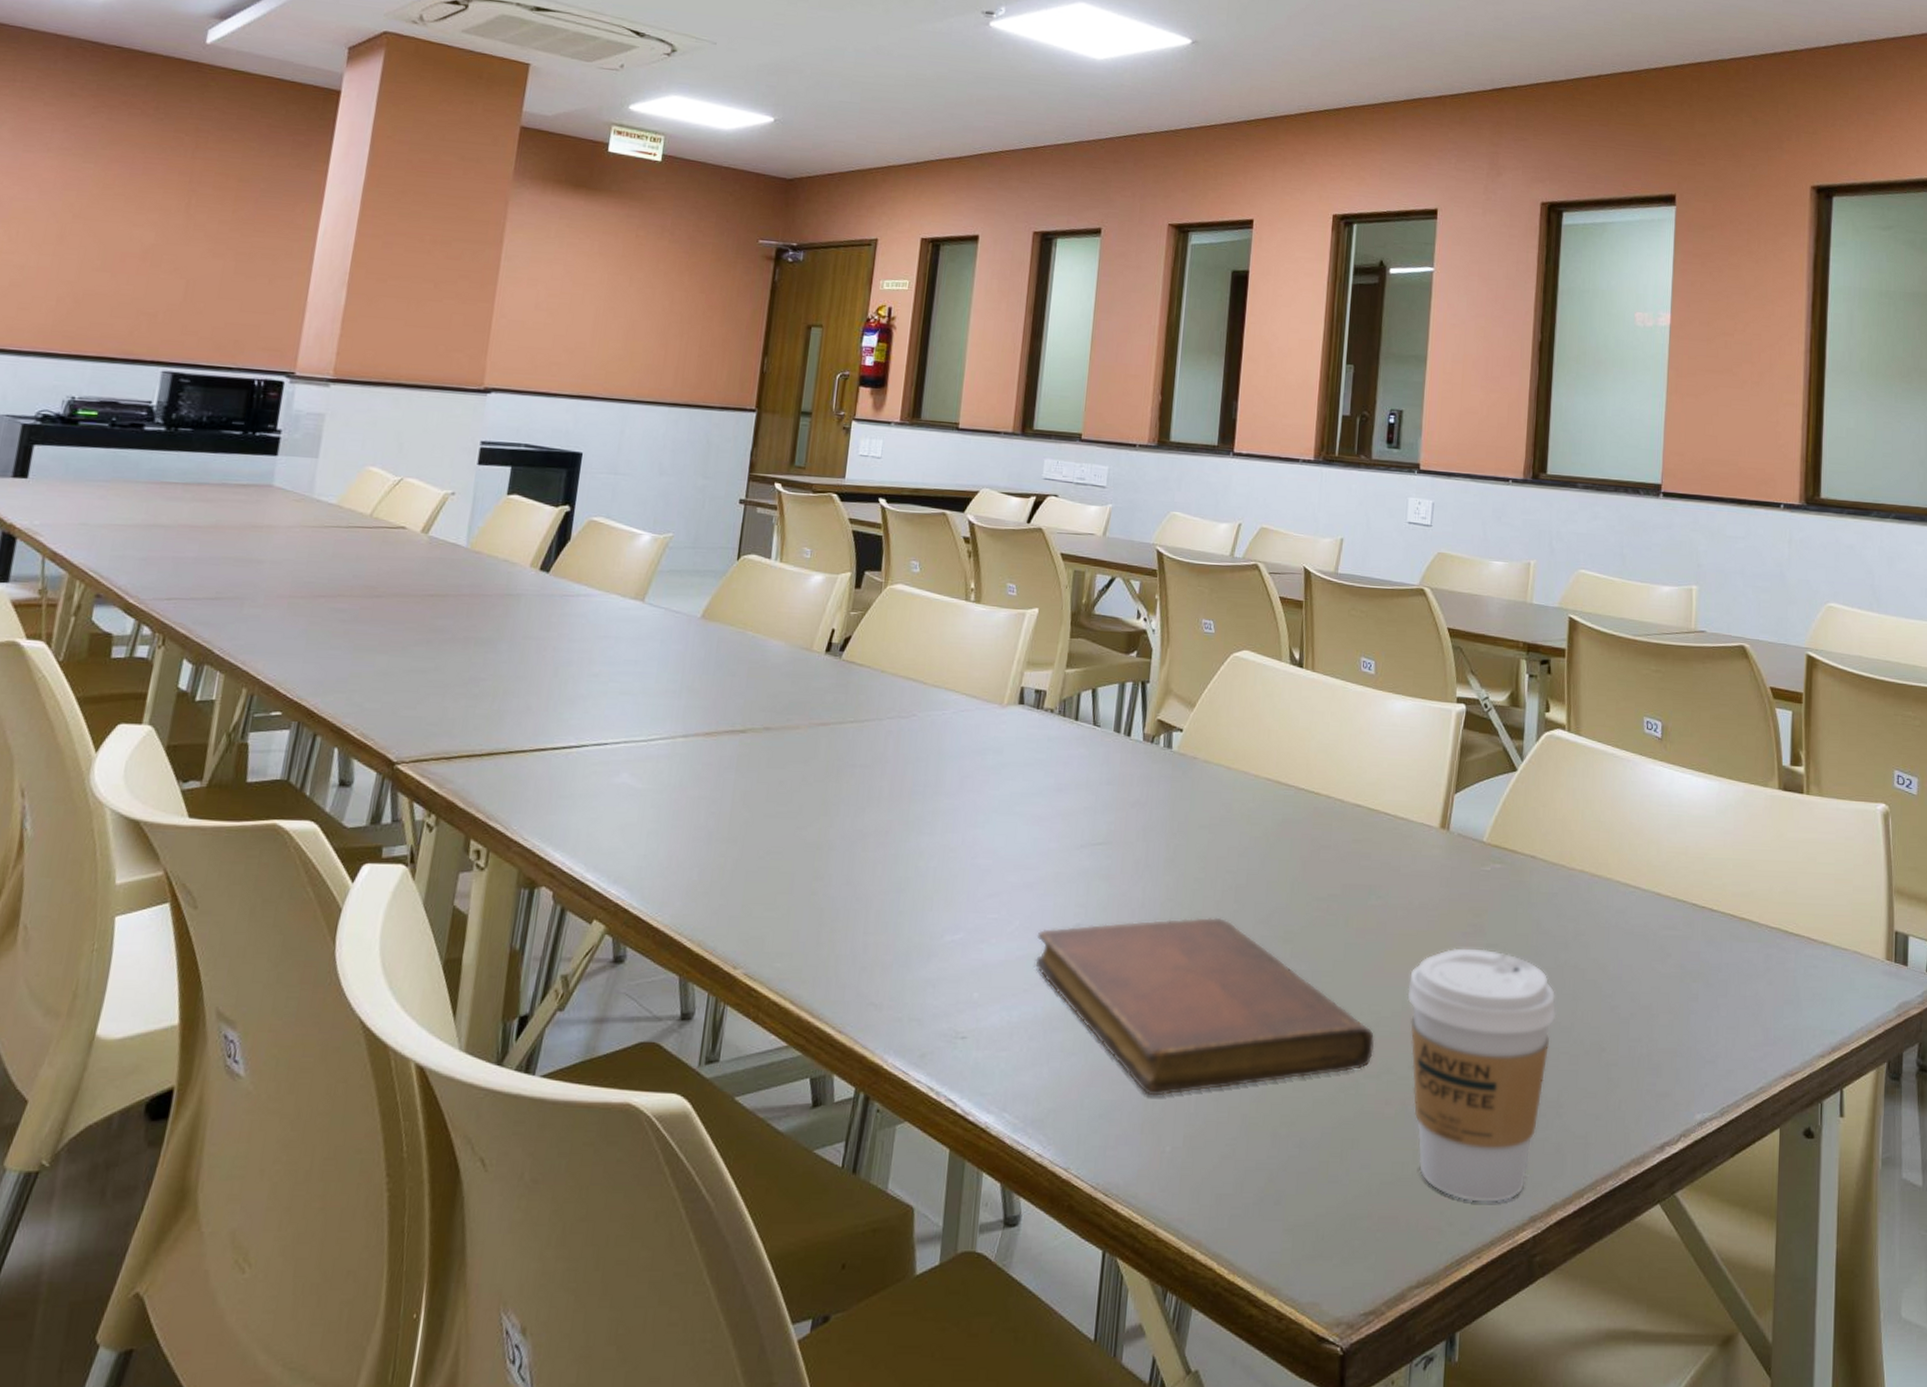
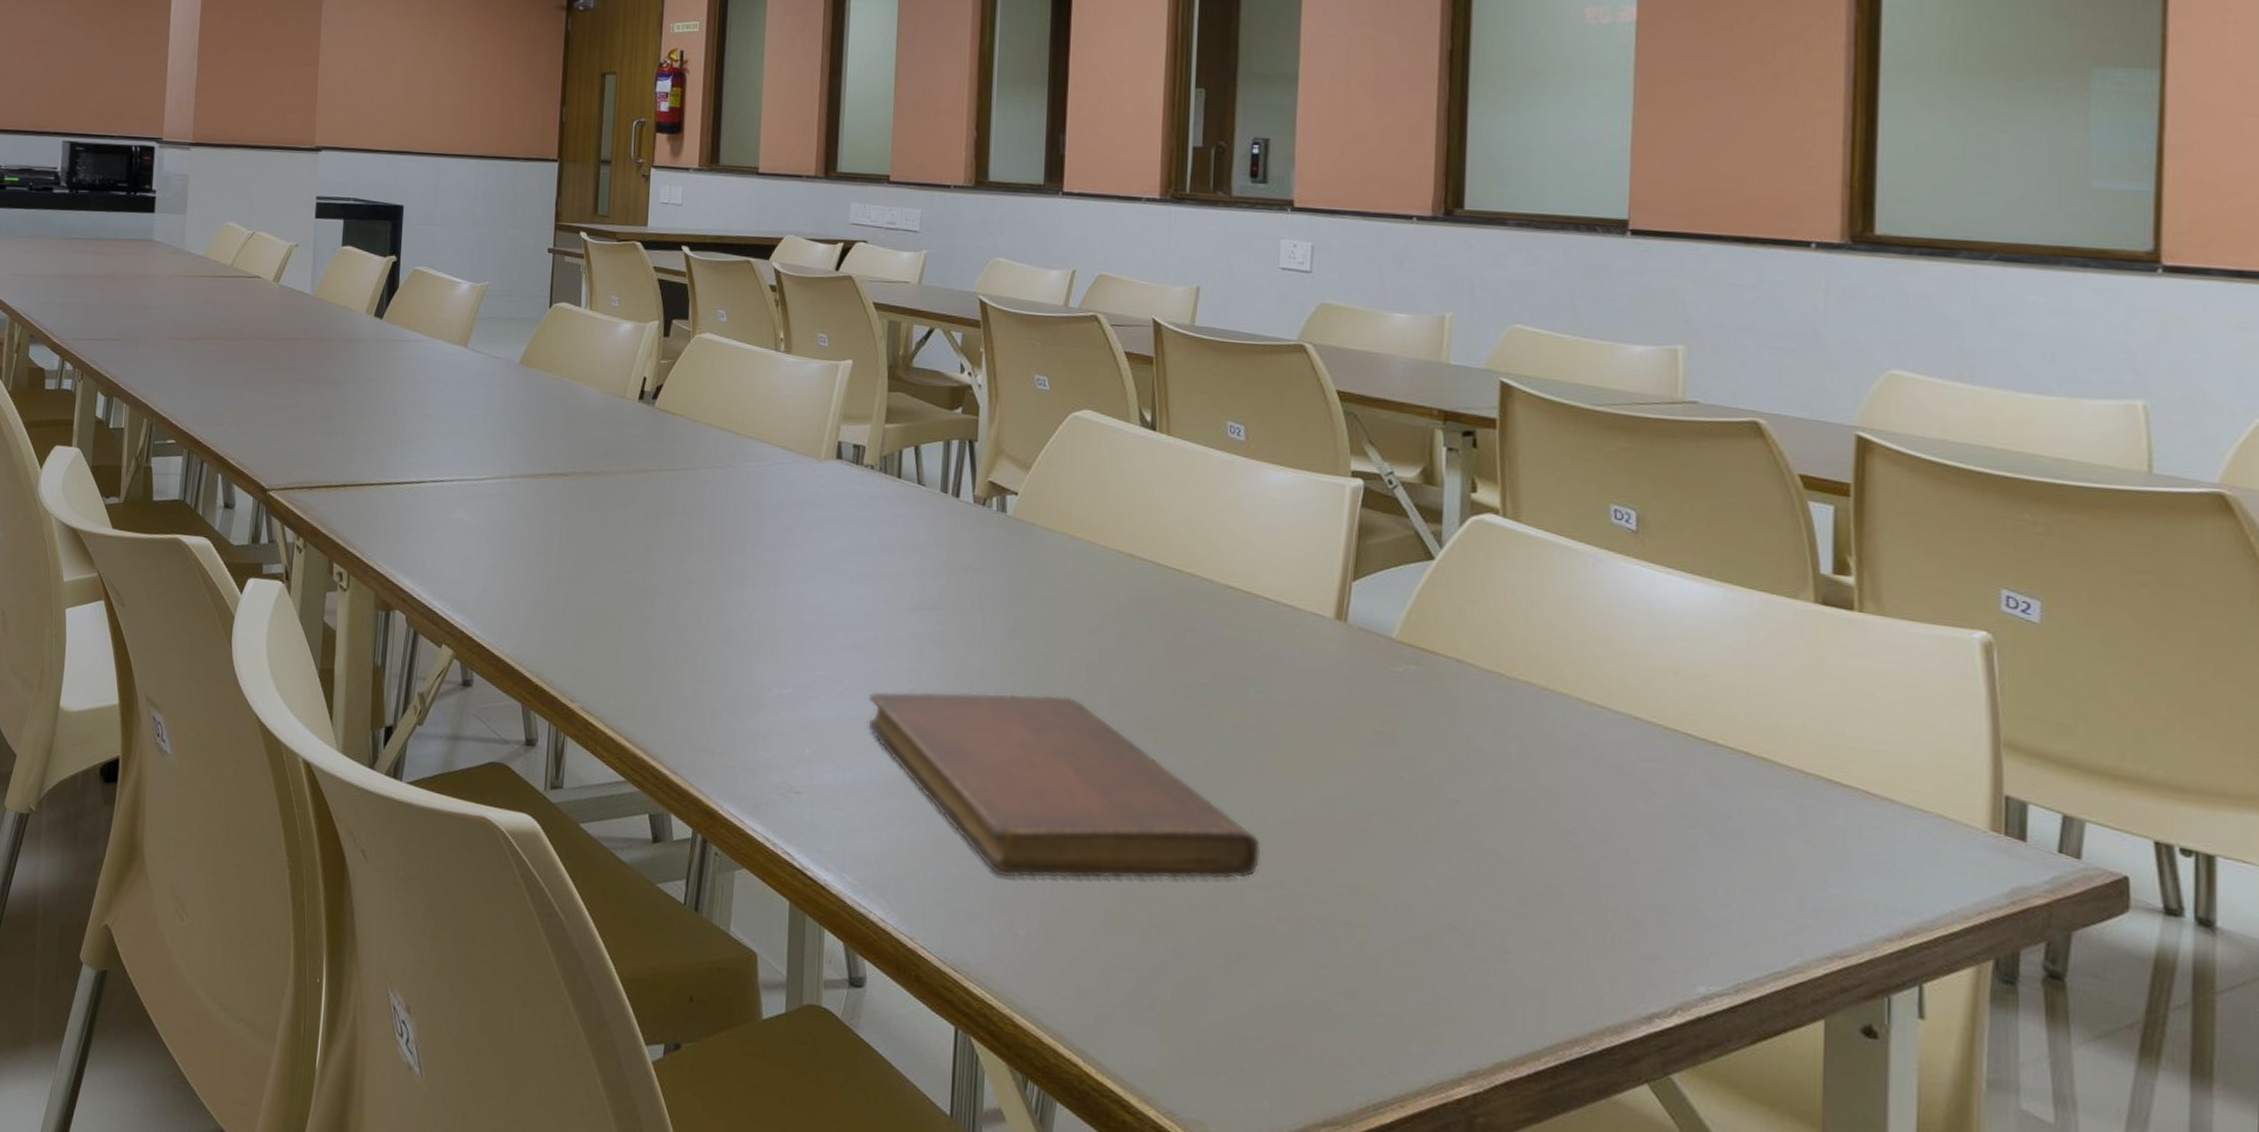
coffee cup: present [1407,948,1557,1202] -> none [1300,756,1497,1049]

